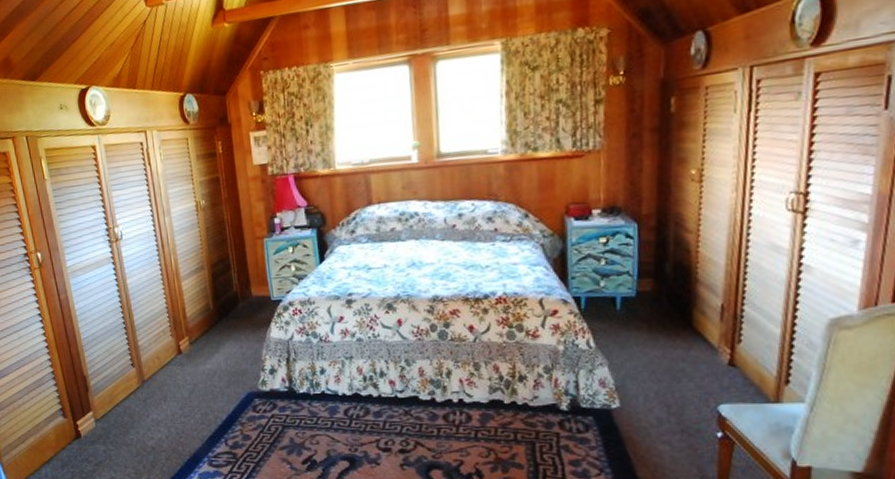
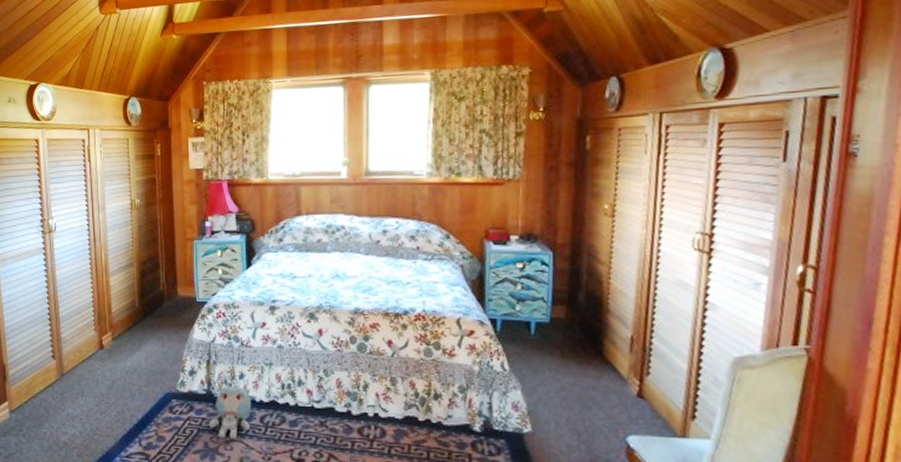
plush toy: none [293,382,335,433] -> present [209,386,252,439]

